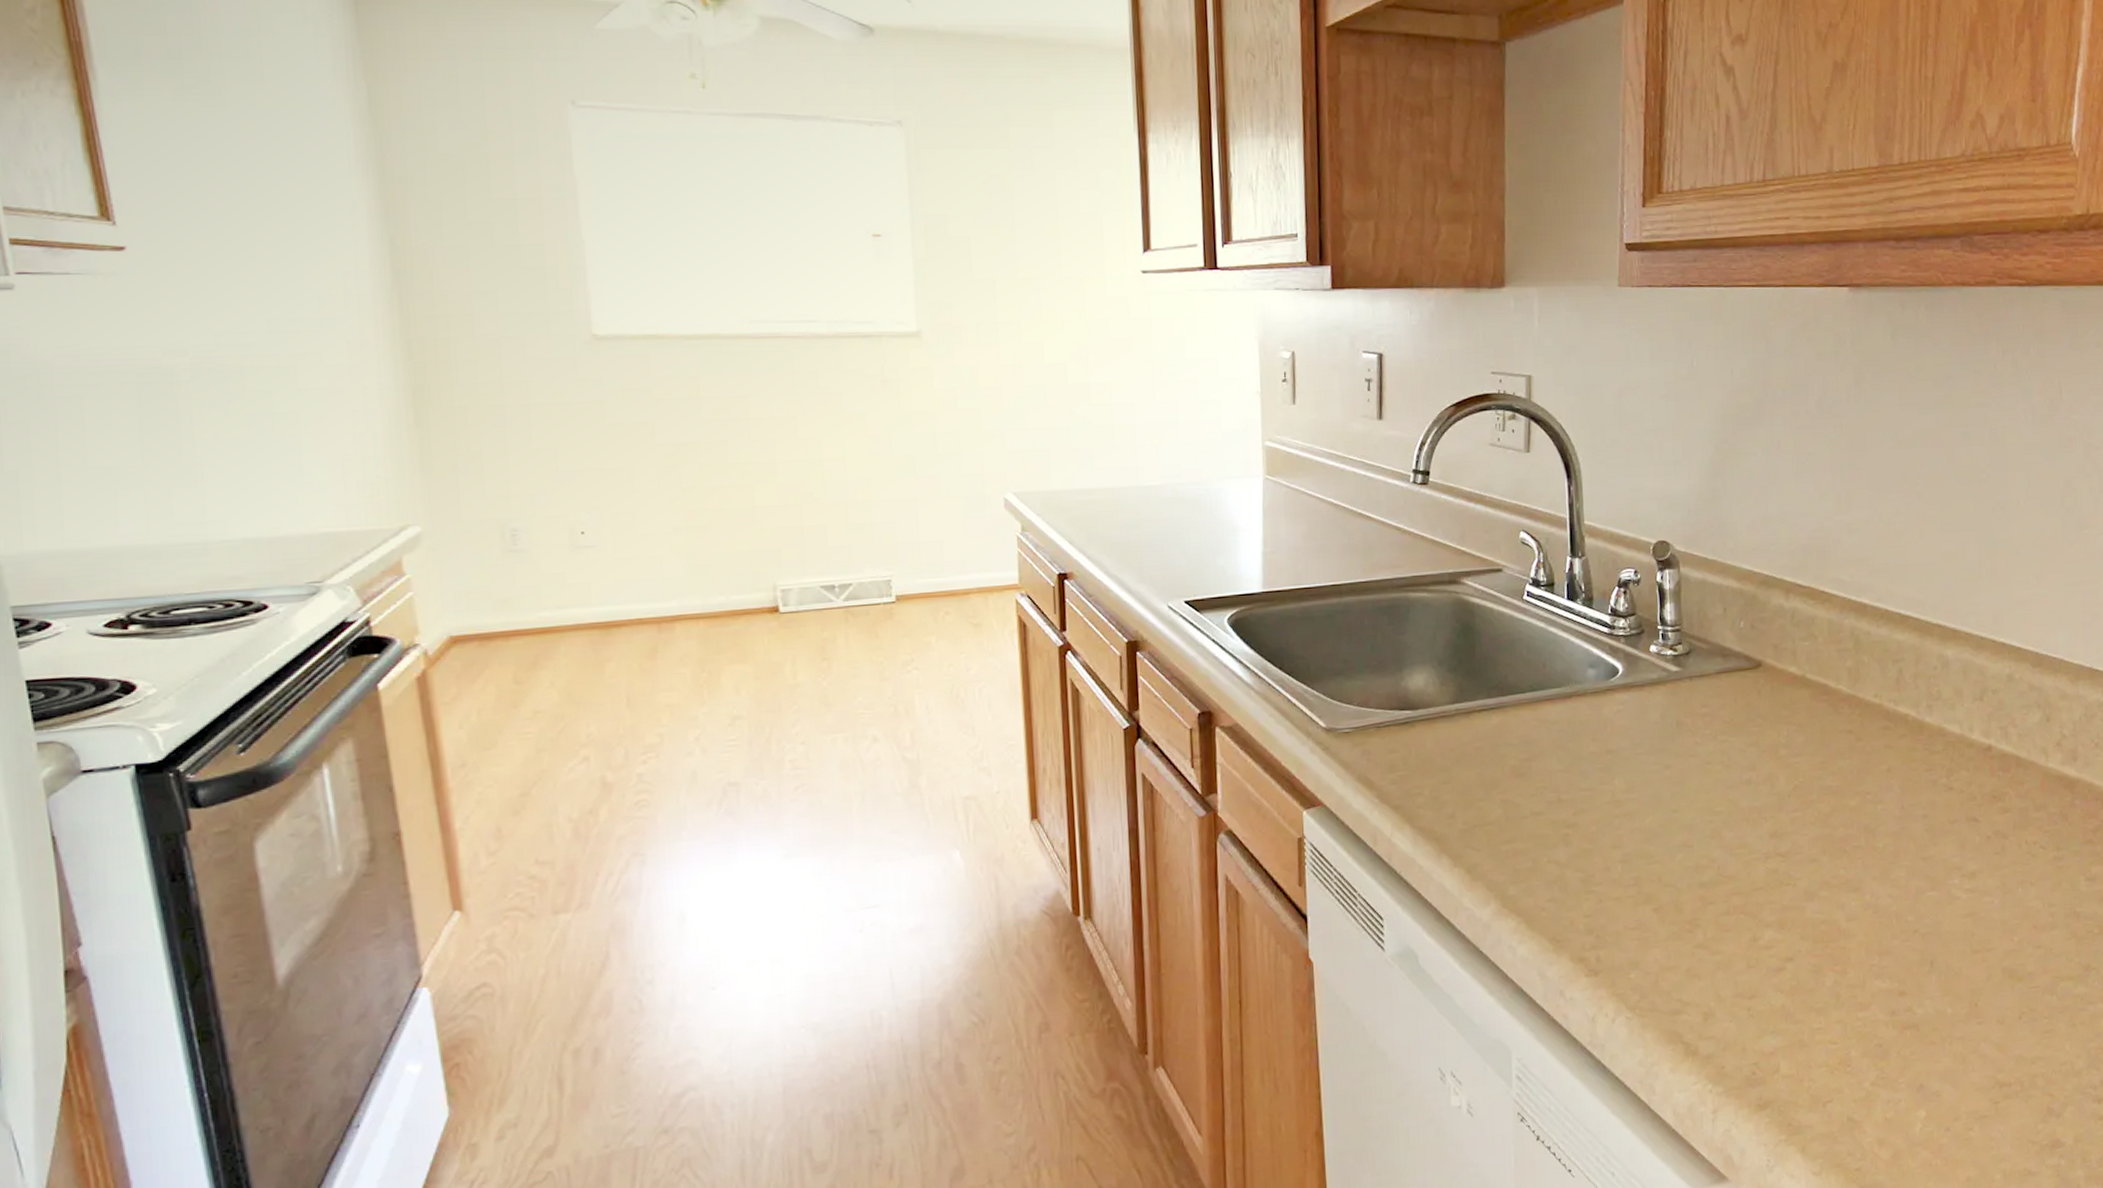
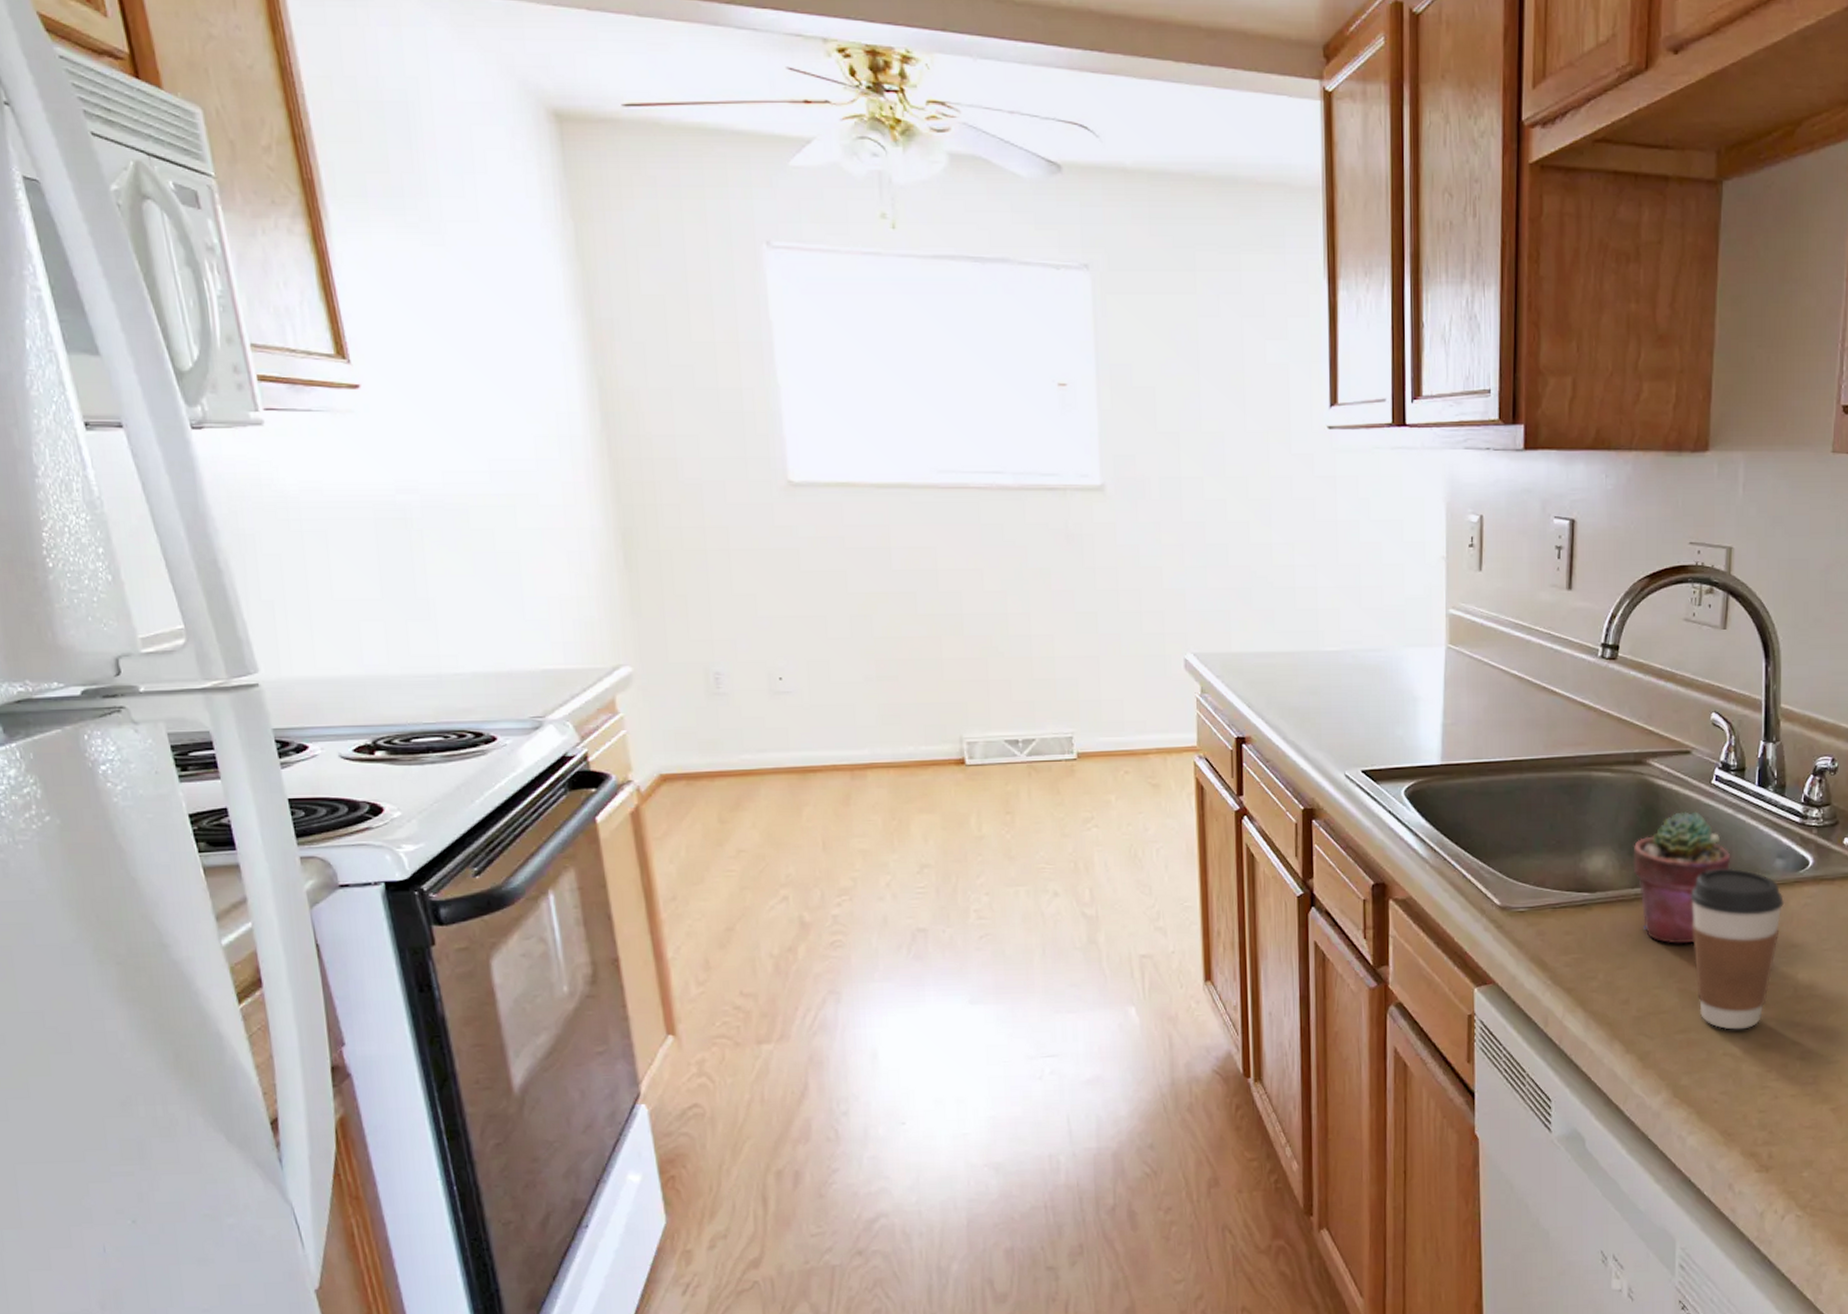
potted succulent: none [1452,626,1546,756] -> present [1633,811,1731,944]
coffee cup: none [1508,679,1599,837] -> present [1690,868,1785,1030]

